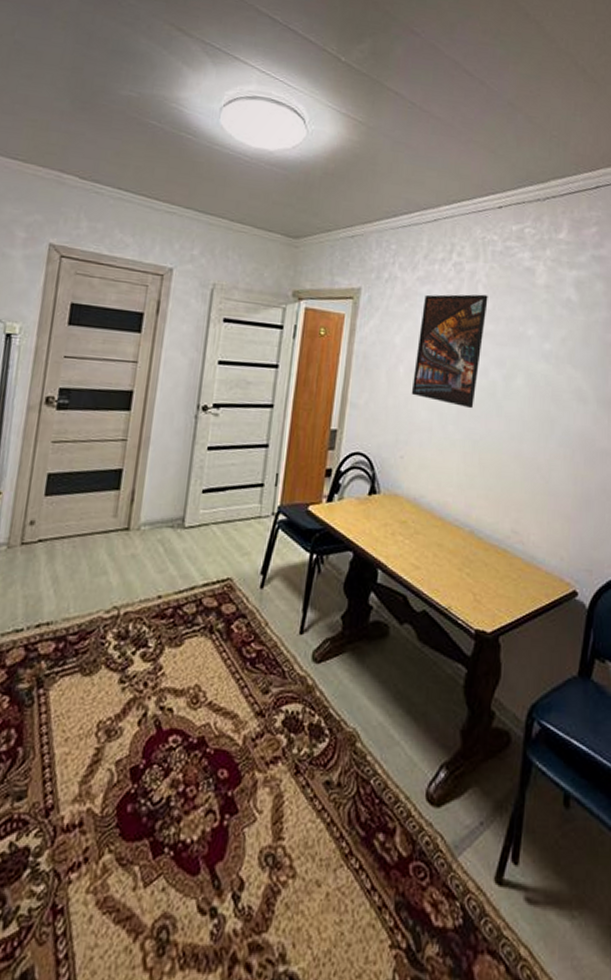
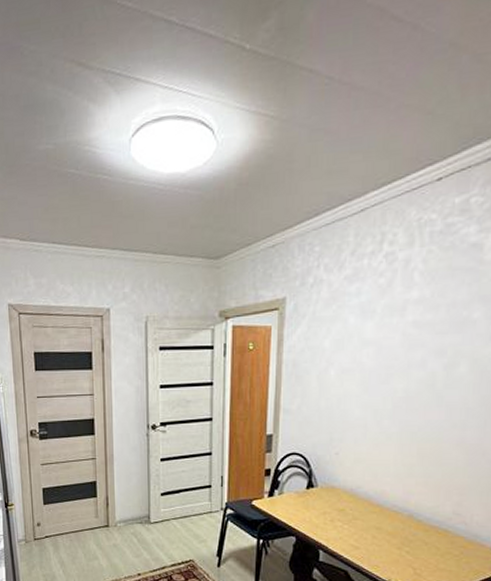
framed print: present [411,294,488,409] -> none [343,282,426,402]

